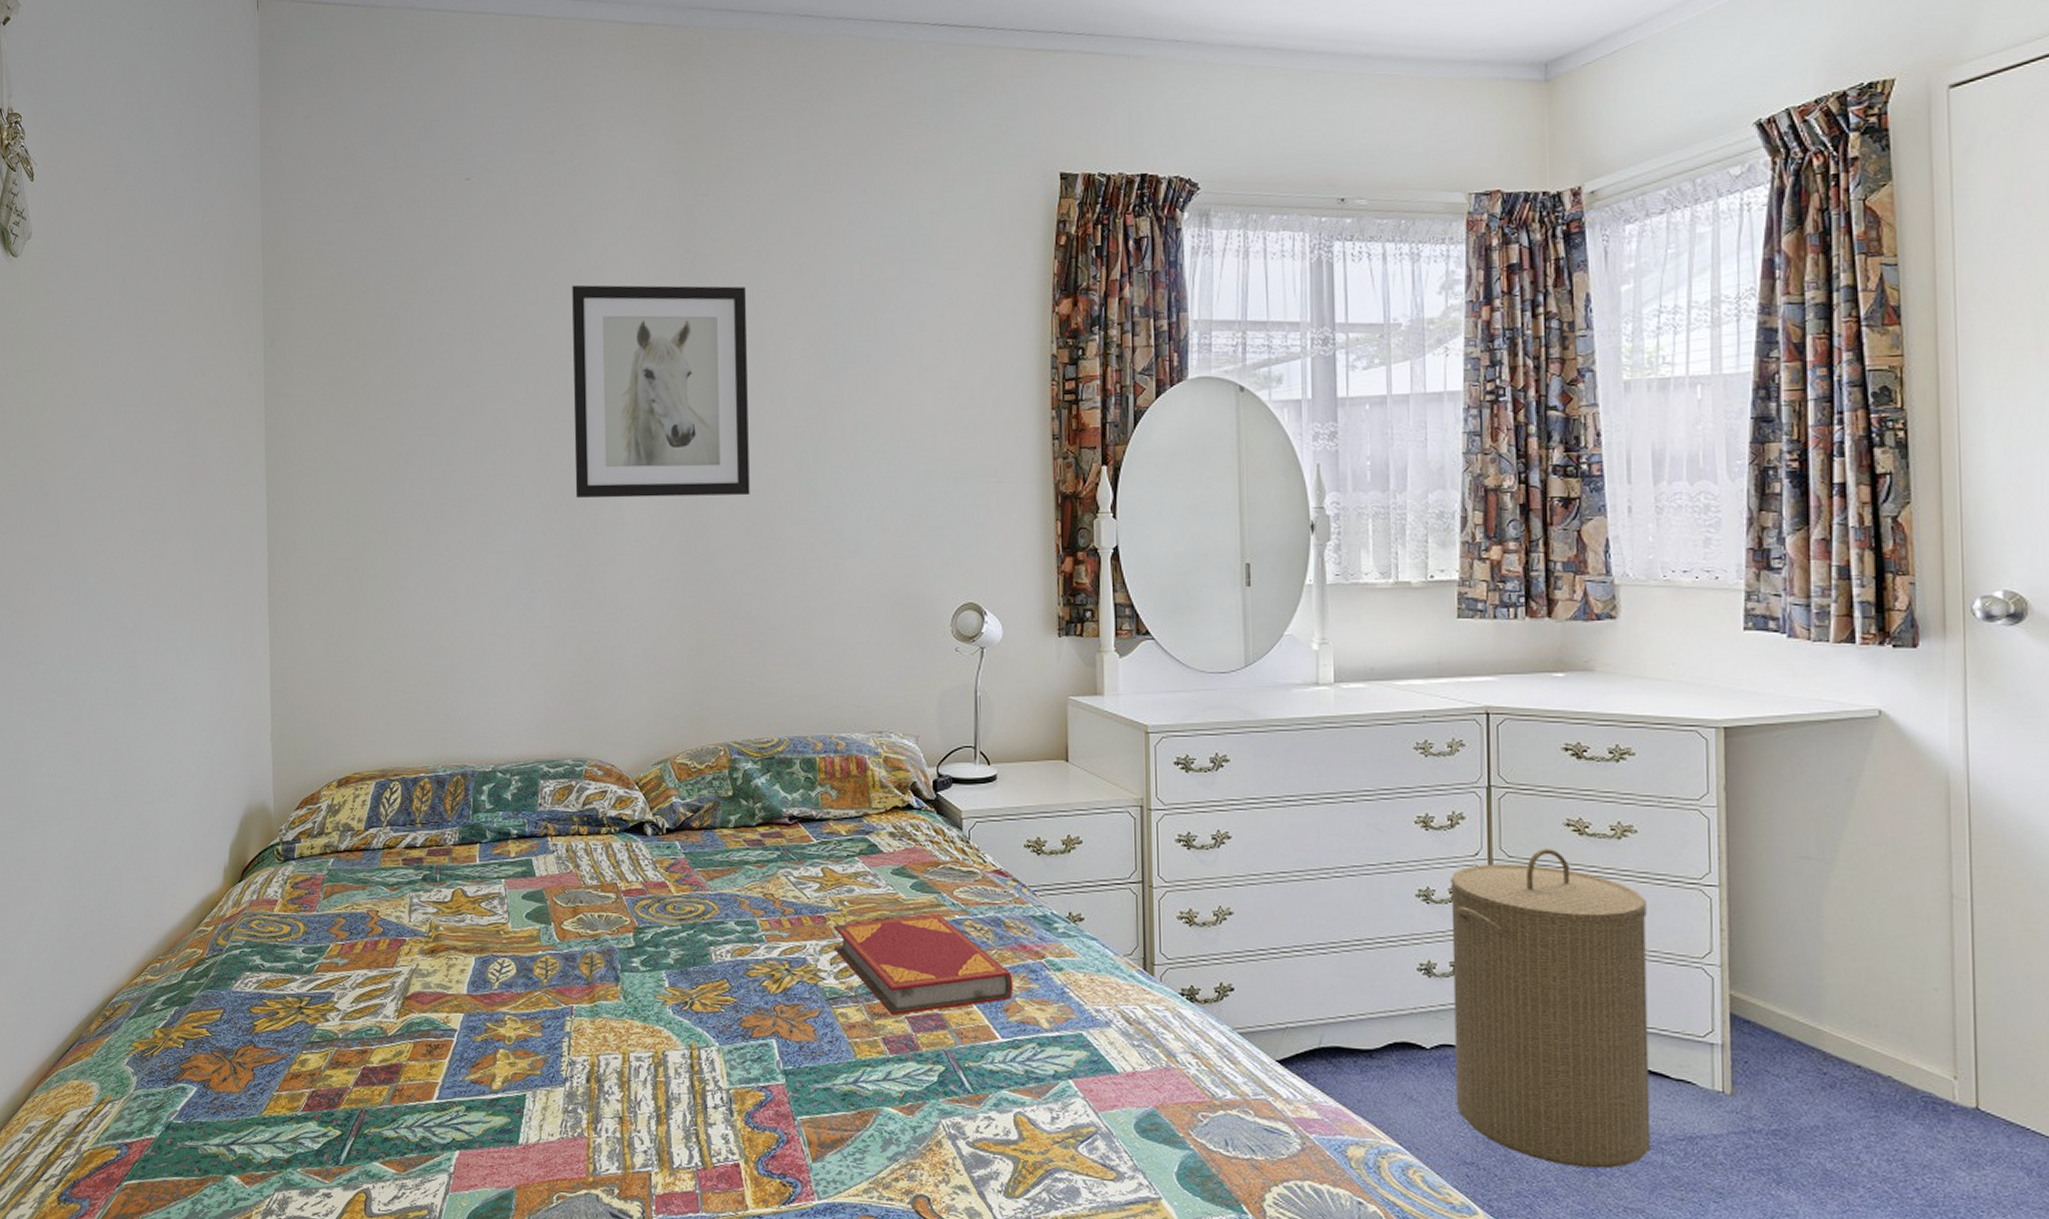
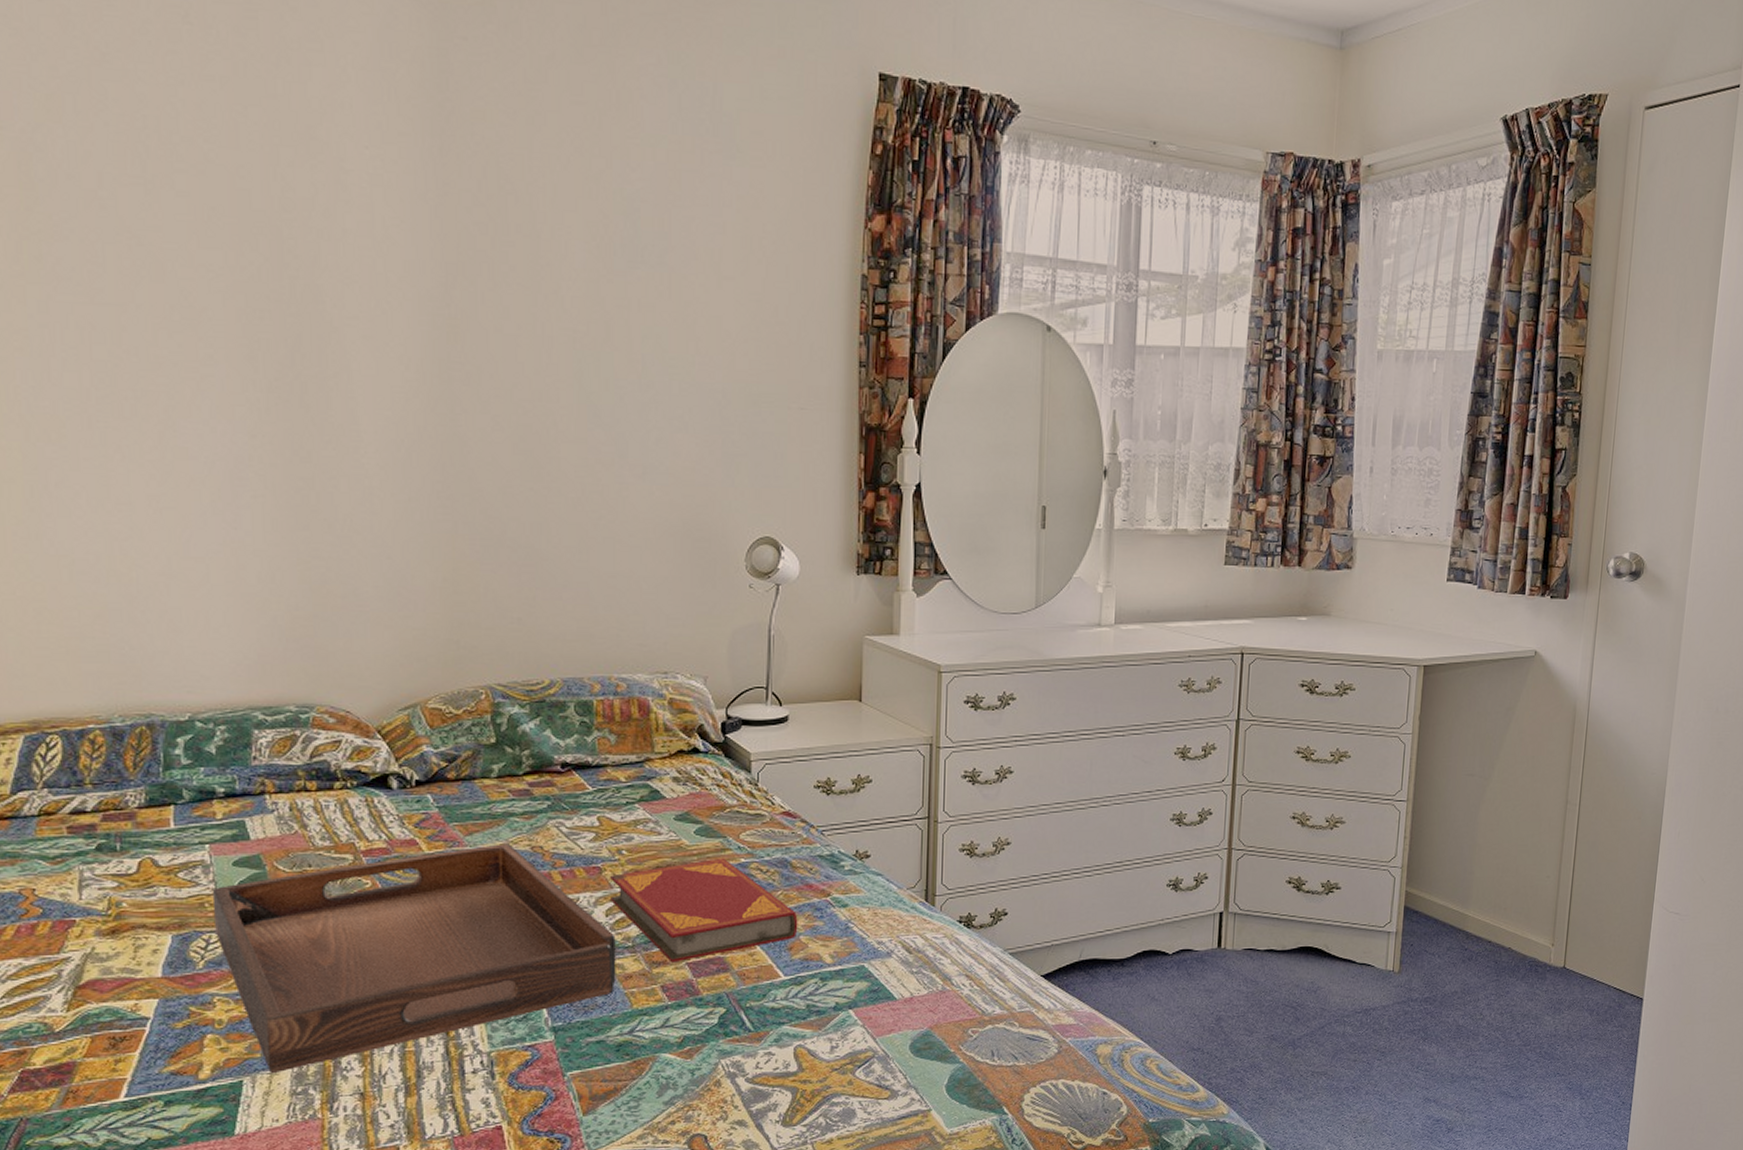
serving tray: none [506,890,841,1090] -> present [212,844,616,1073]
wall art: present [572,284,750,498] -> none [286,129,518,407]
laundry hamper: present [1450,849,1651,1169] -> none [1190,774,1352,1043]

